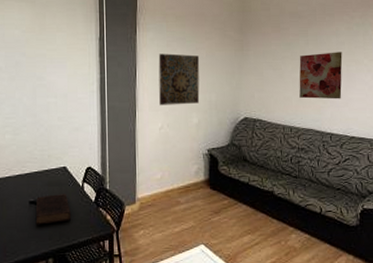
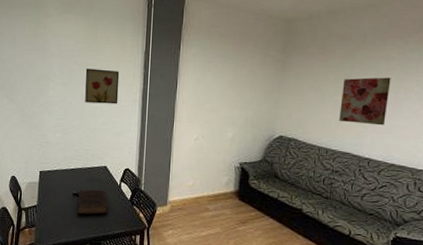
wall art: none [35,59,74,98] -> present [85,68,120,104]
wall art: present [158,53,200,106] -> none [197,69,240,119]

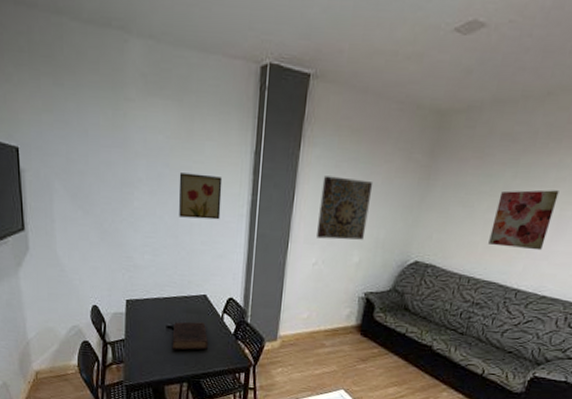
wall art: none [197,69,240,119] -> present [317,176,373,240]

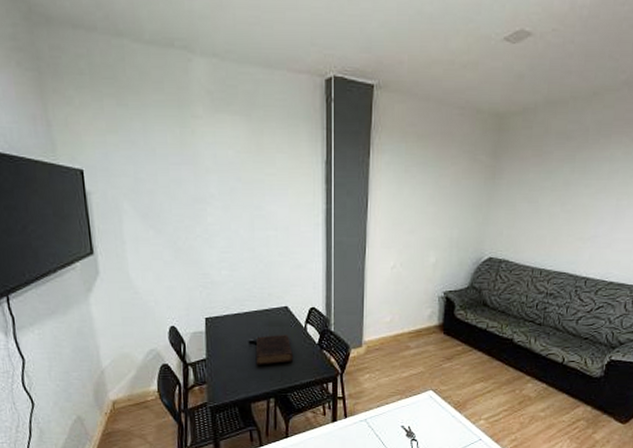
wall art: present [178,173,223,220] -> none [252,186,296,230]
wall art: present [317,176,373,240] -> none [393,181,443,242]
wall art: present [488,190,559,251] -> none [555,182,614,239]

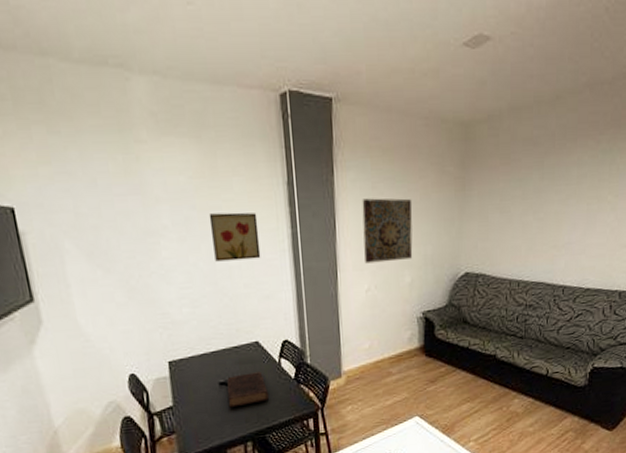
wall art: none [252,186,296,230] -> present [208,212,261,262]
wall art: none [393,181,443,242] -> present [362,198,413,264]

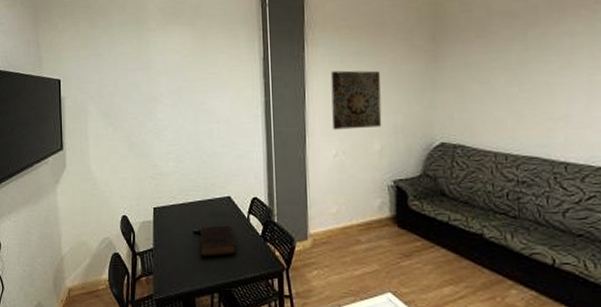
wall art: present [208,212,261,262] -> none [196,83,237,124]

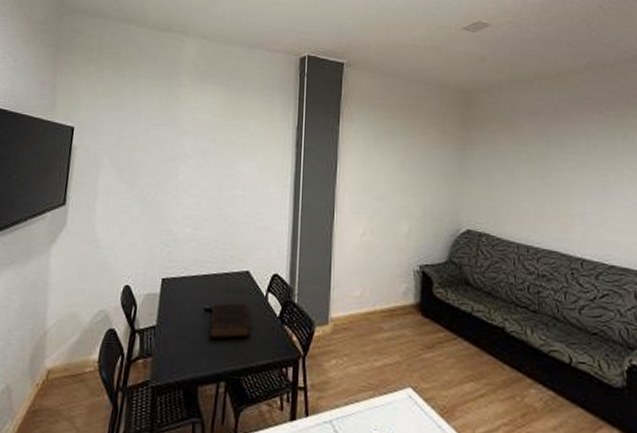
wall art: present [330,70,382,130] -> none [363,148,413,209]

